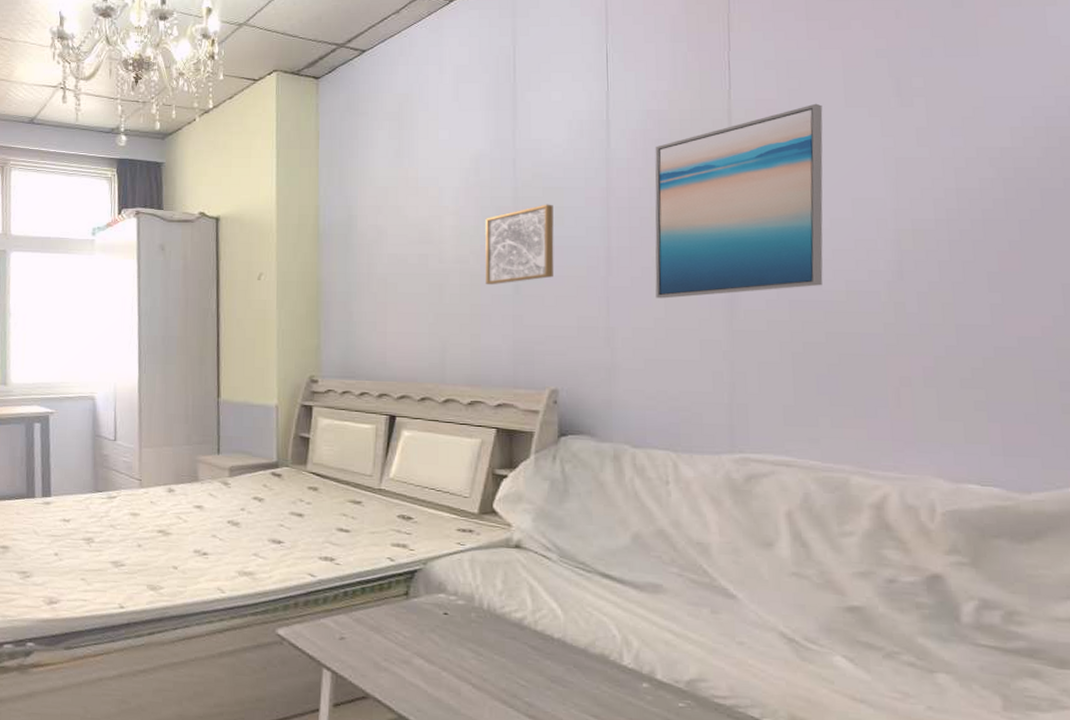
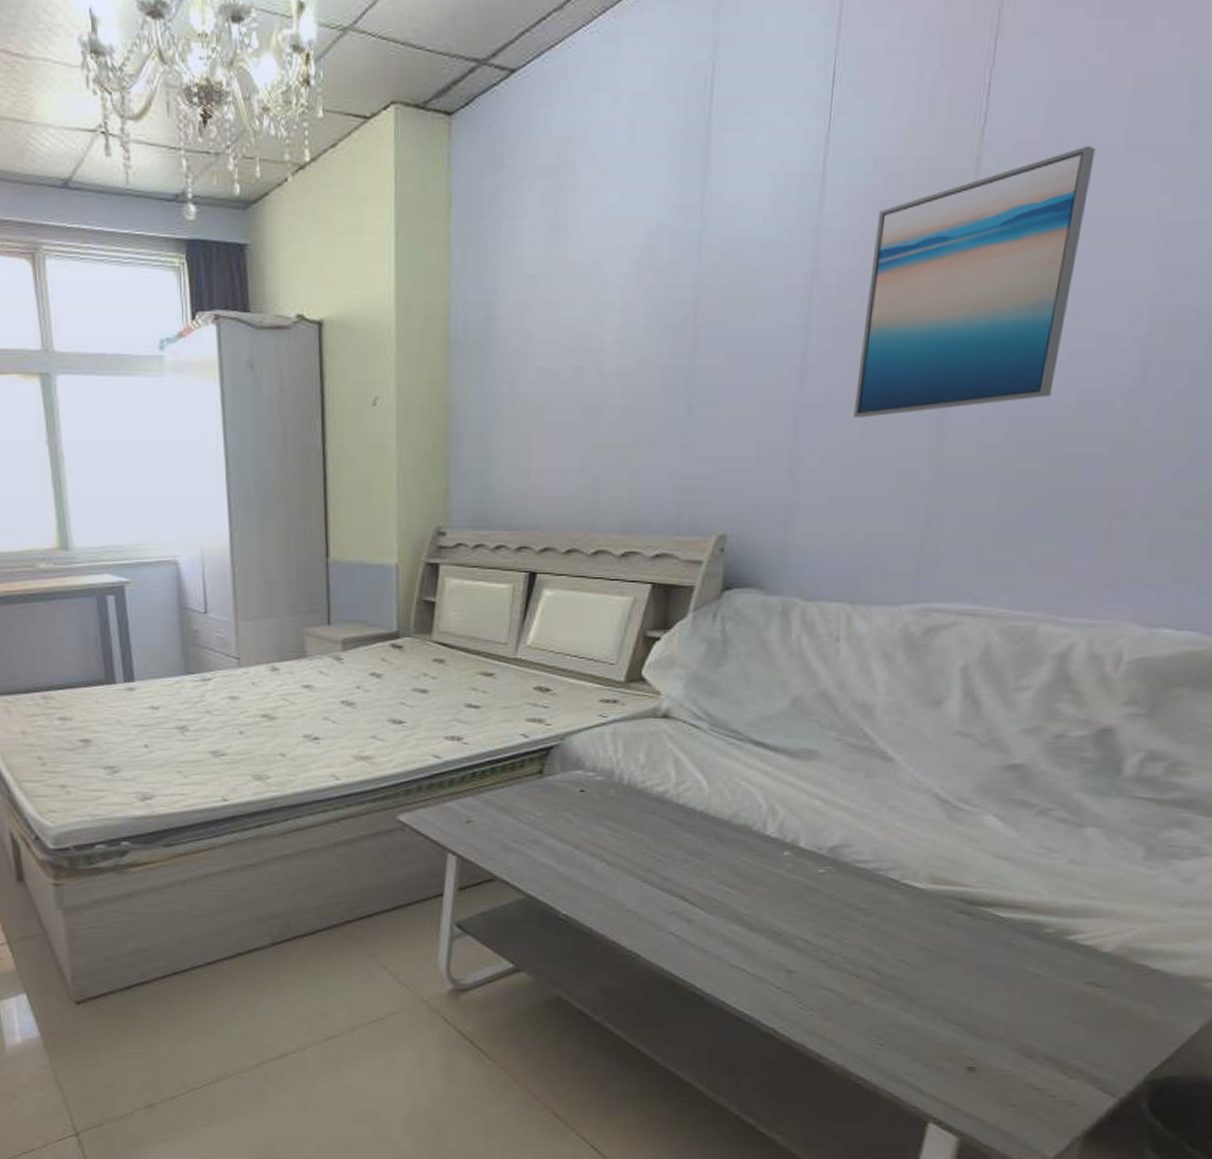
wall art: present [485,204,554,285] -> none [652,294,743,406]

